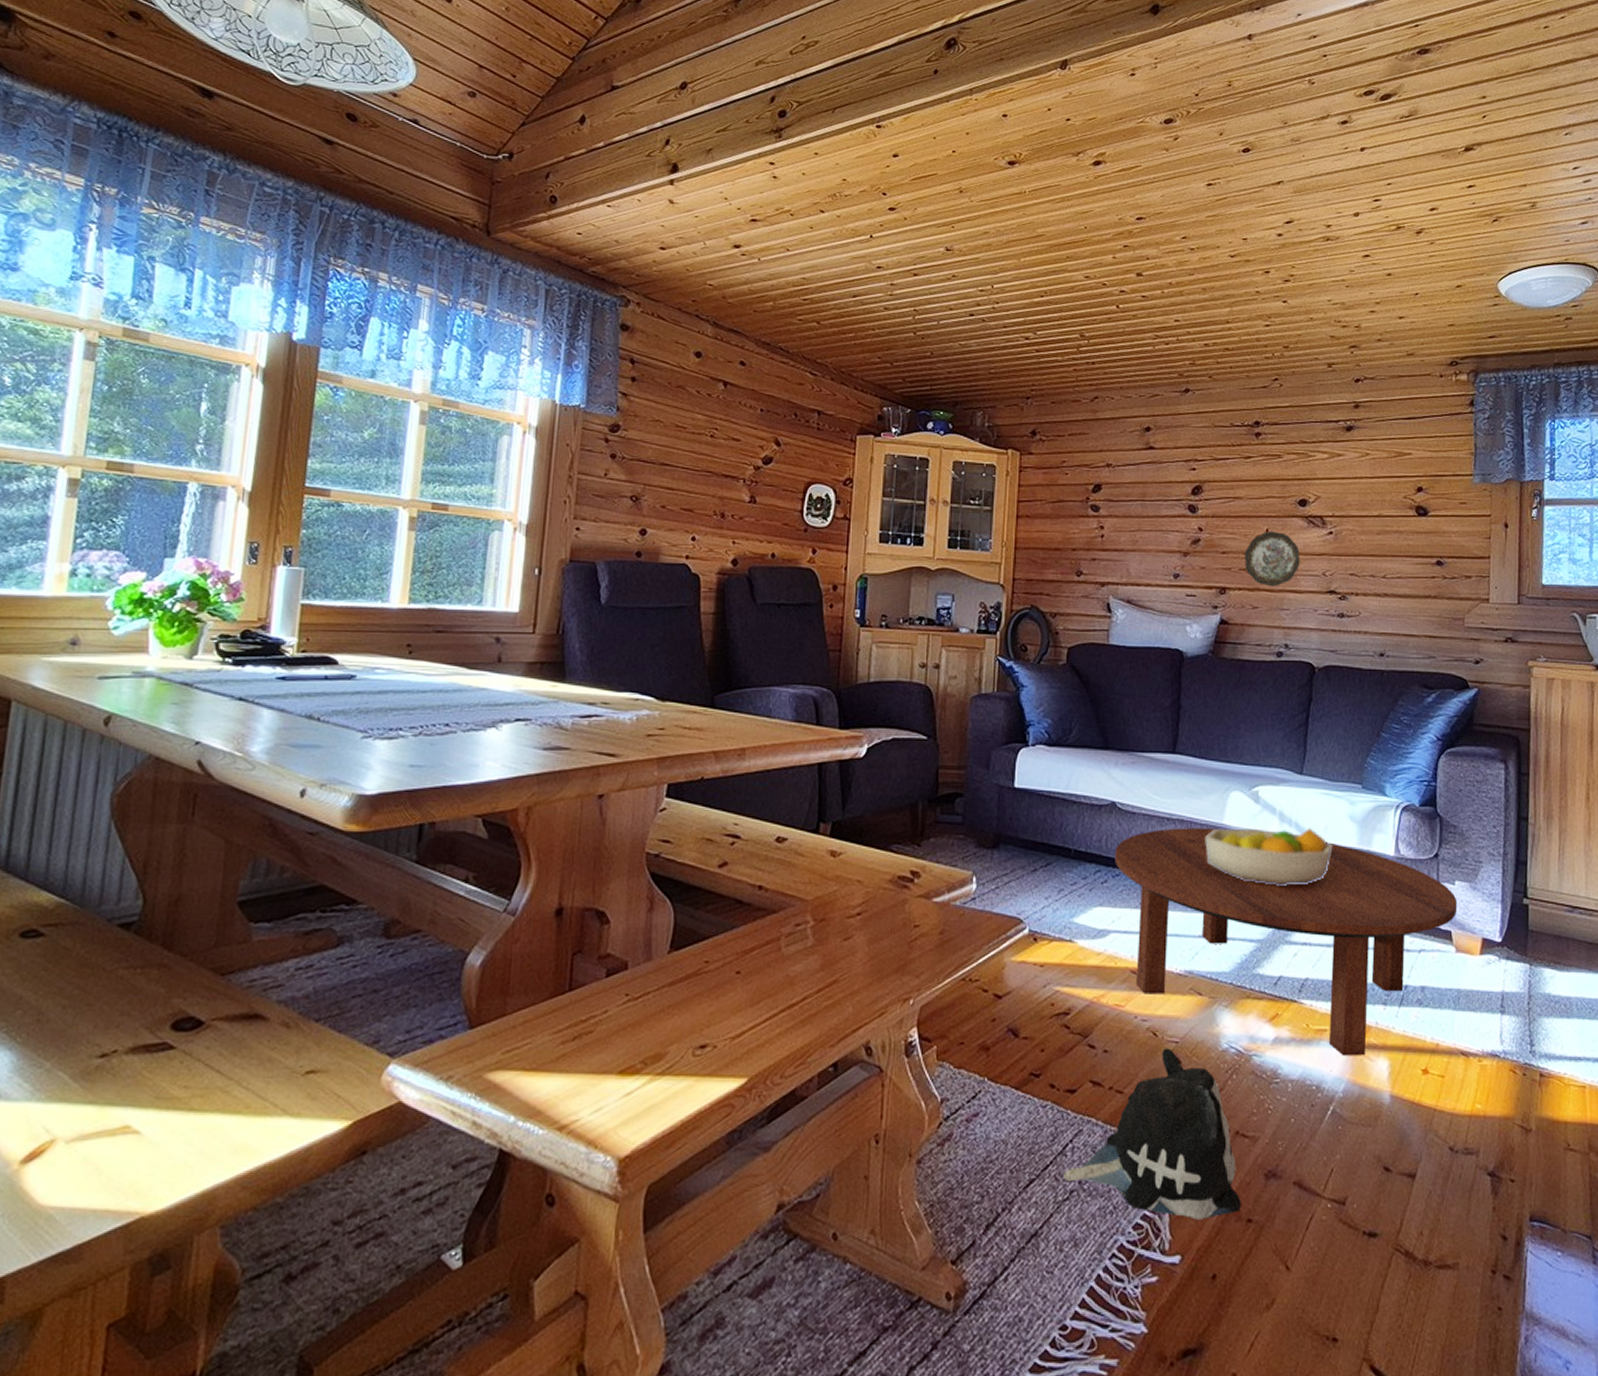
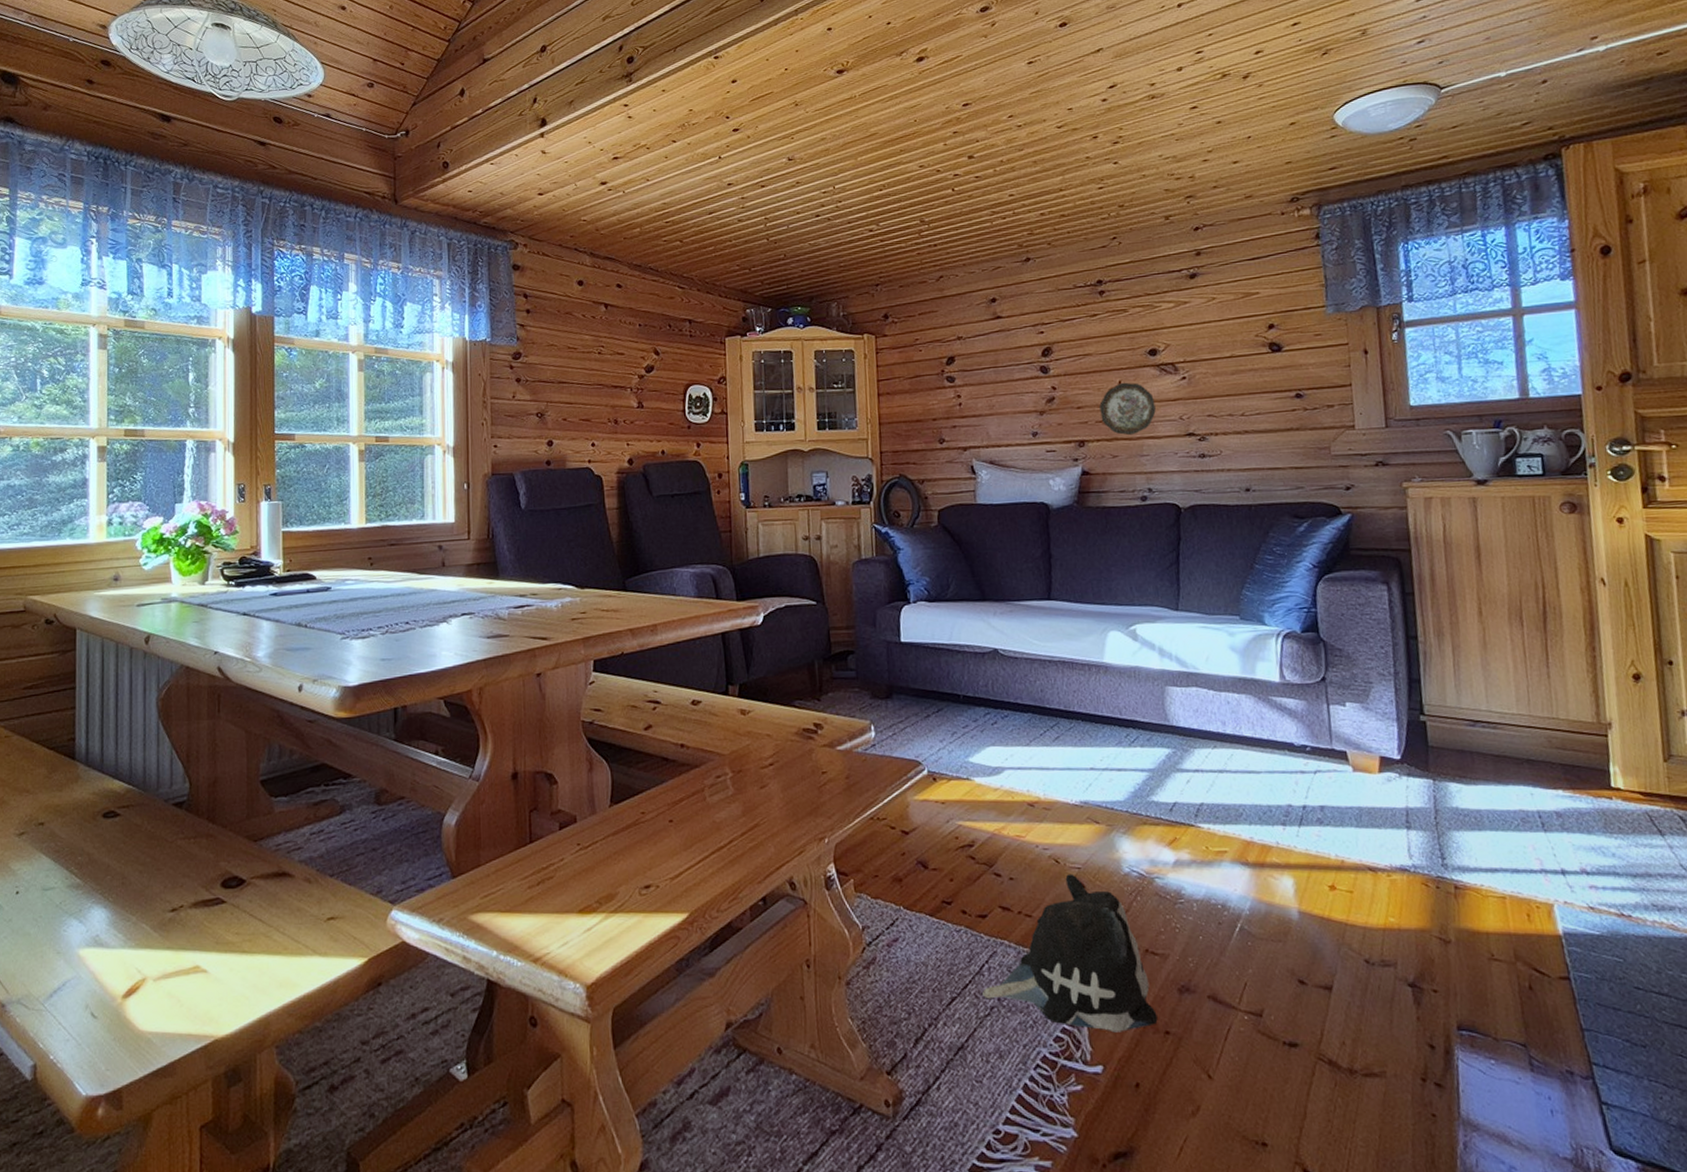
coffee table: present [1115,828,1458,1057] -> none [1001,666,1351,876]
fruit bowl: present [1205,827,1333,886] -> none [1087,660,1216,718]

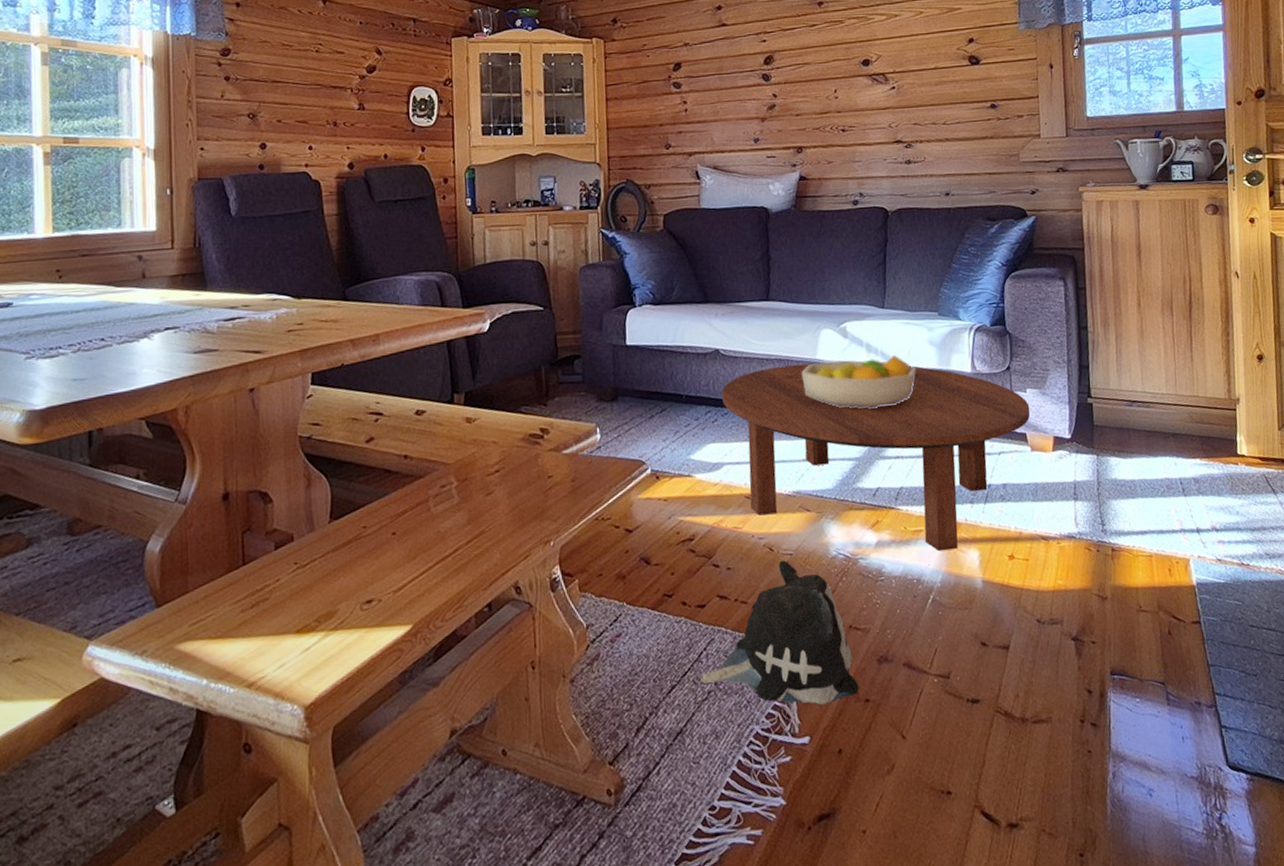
coffee table: none [1001,666,1351,876] -> present [721,362,1031,552]
fruit bowl: none [1087,660,1216,718] -> present [801,354,916,409]
decorative plate: present [1099,382,1156,436] -> none [816,91,868,142]

